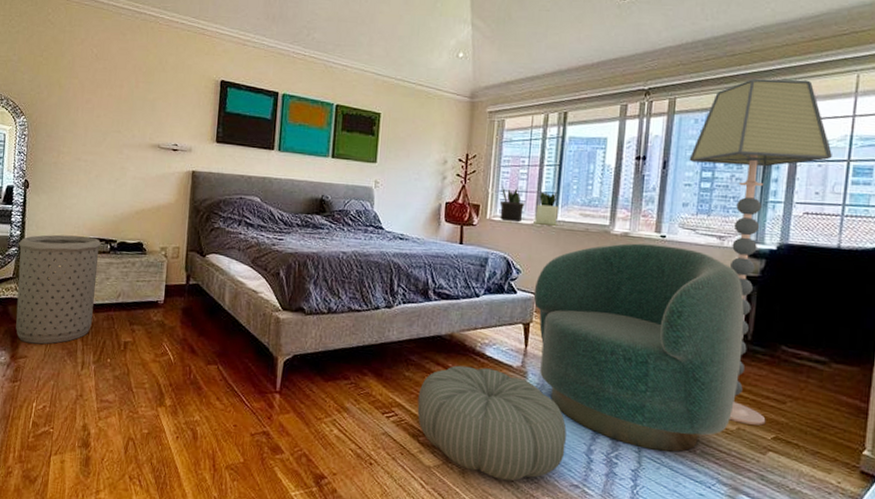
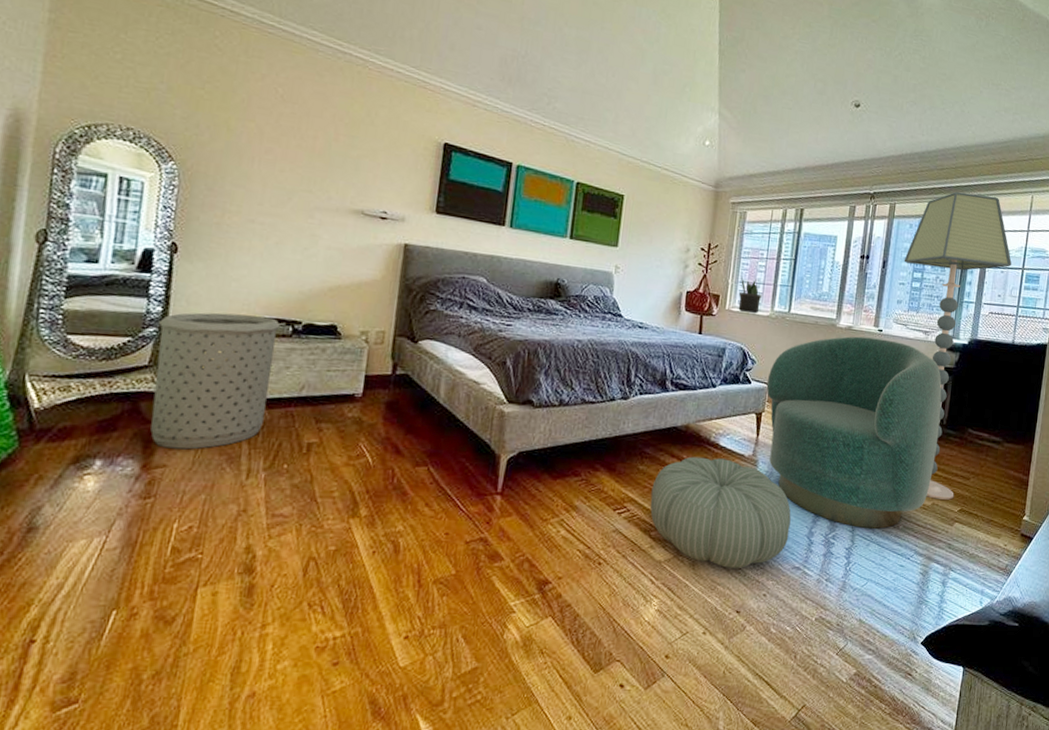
planter: present [533,191,559,227] -> none [769,284,793,319]

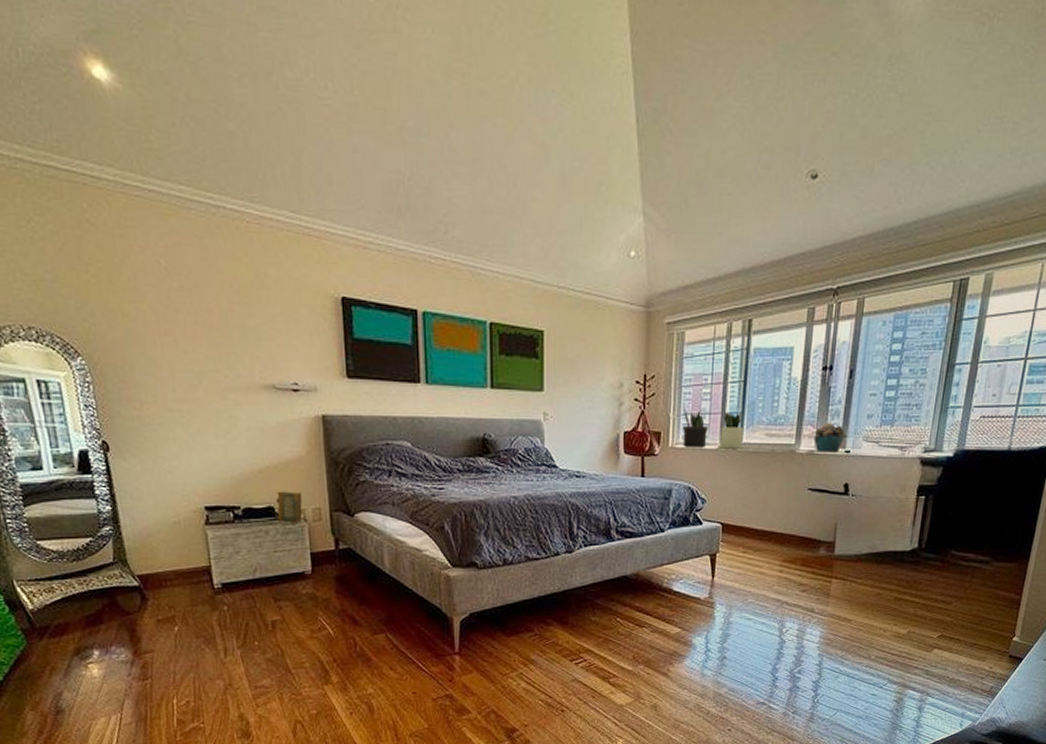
laundry basket: present [150,312,280,450] -> none [111,506,228,636]
hardback book: none [337,310,368,345] -> present [275,491,303,523]
pouf: present [650,456,791,568] -> none [606,603,753,707]
armchair: present [766,336,942,529] -> none [719,461,921,661]
planter: none [769,284,793,319] -> present [718,412,744,450]
bucket: none [852,303,881,330] -> present [814,422,848,452]
floor lamp: present [904,191,1012,500] -> none [875,271,1012,627]

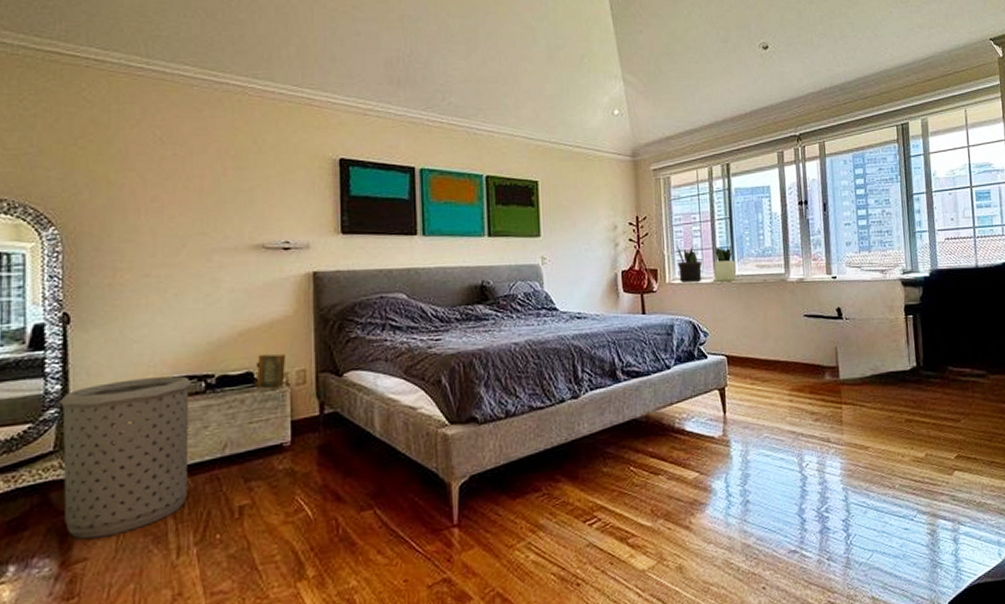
laundry basket: none [111,506,228,636] -> present [58,376,191,540]
bucket: present [814,422,848,452] -> none [801,251,832,280]

